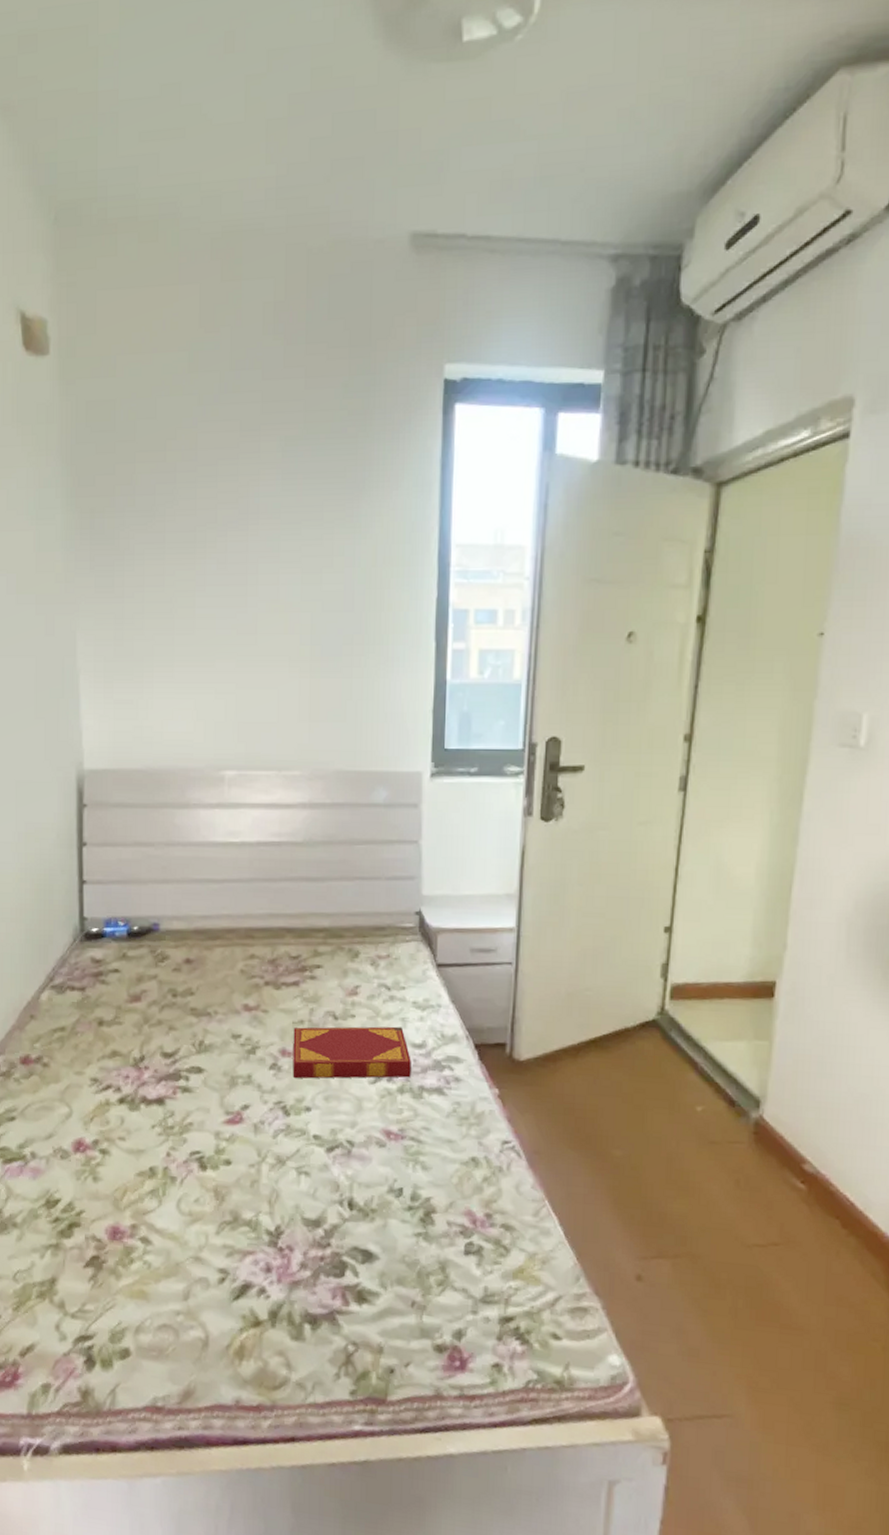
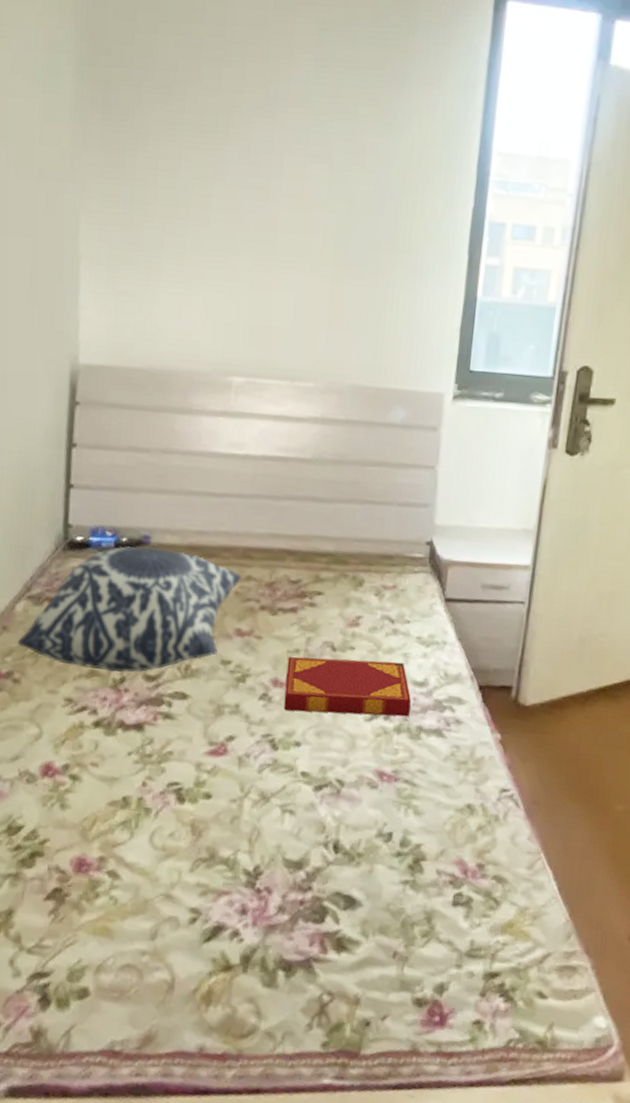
cushion: none [44,933,245,1052] -> present [17,546,242,673]

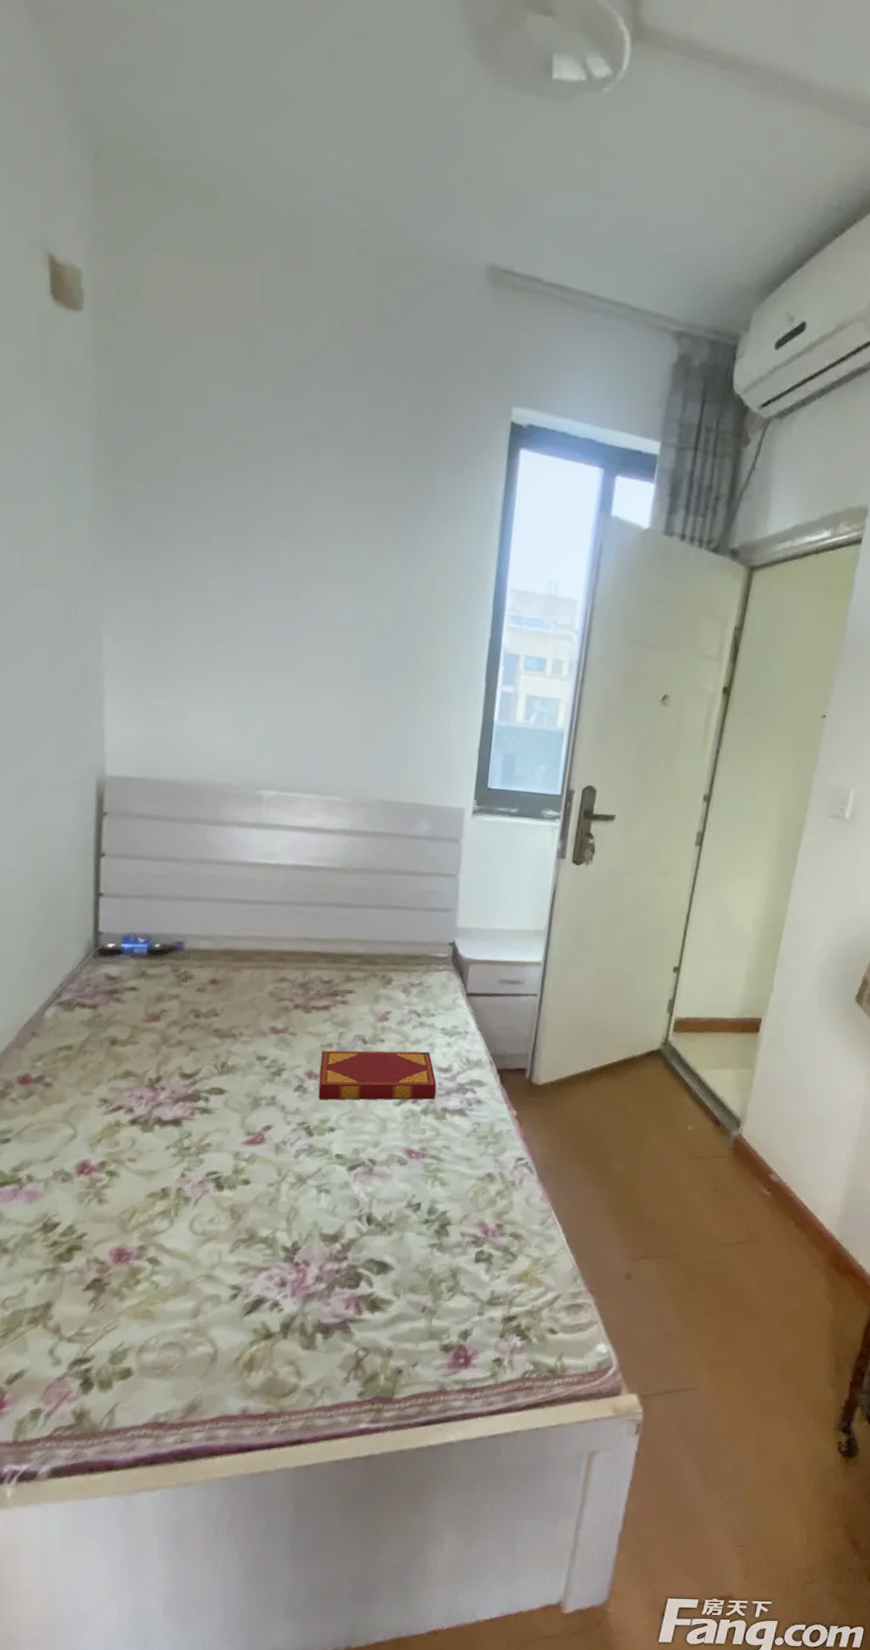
cushion: present [17,546,242,673] -> none [48,952,276,1072]

